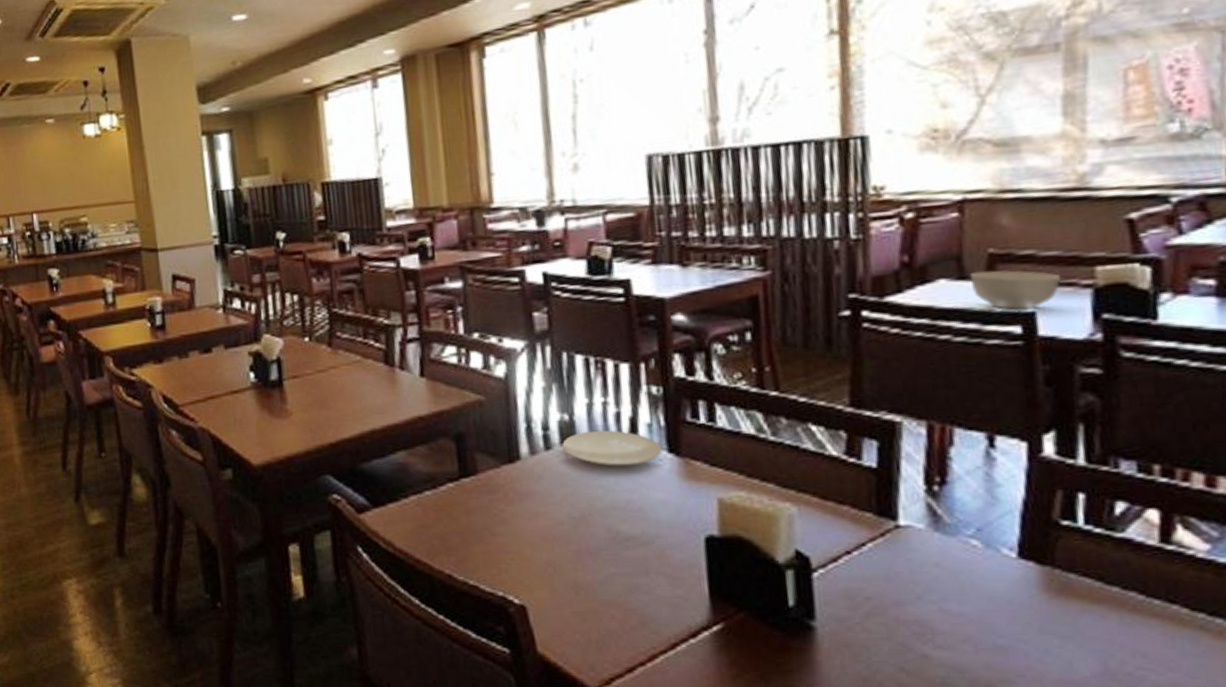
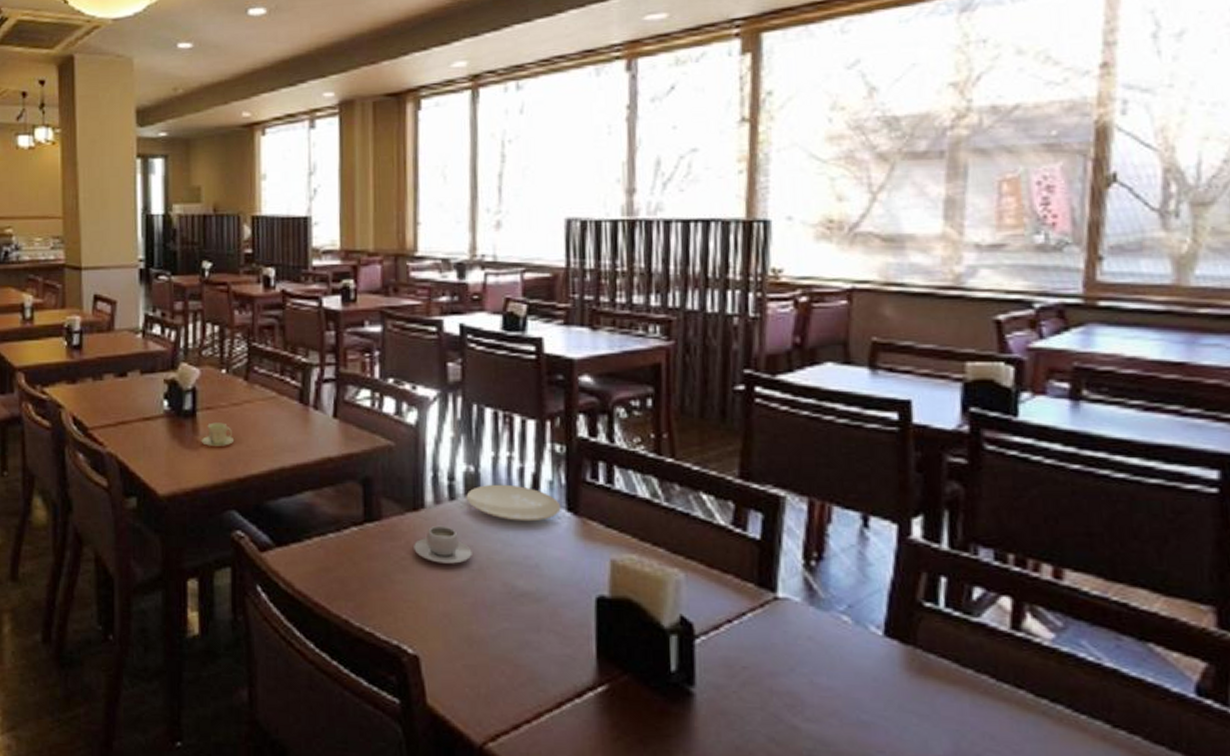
cup and saucer: none [290,390,323,414] -> present [201,422,235,446]
teacup: none [512,475,573,513] -> present [414,525,472,564]
bowl: present [969,270,1062,310] -> none [854,357,936,398]

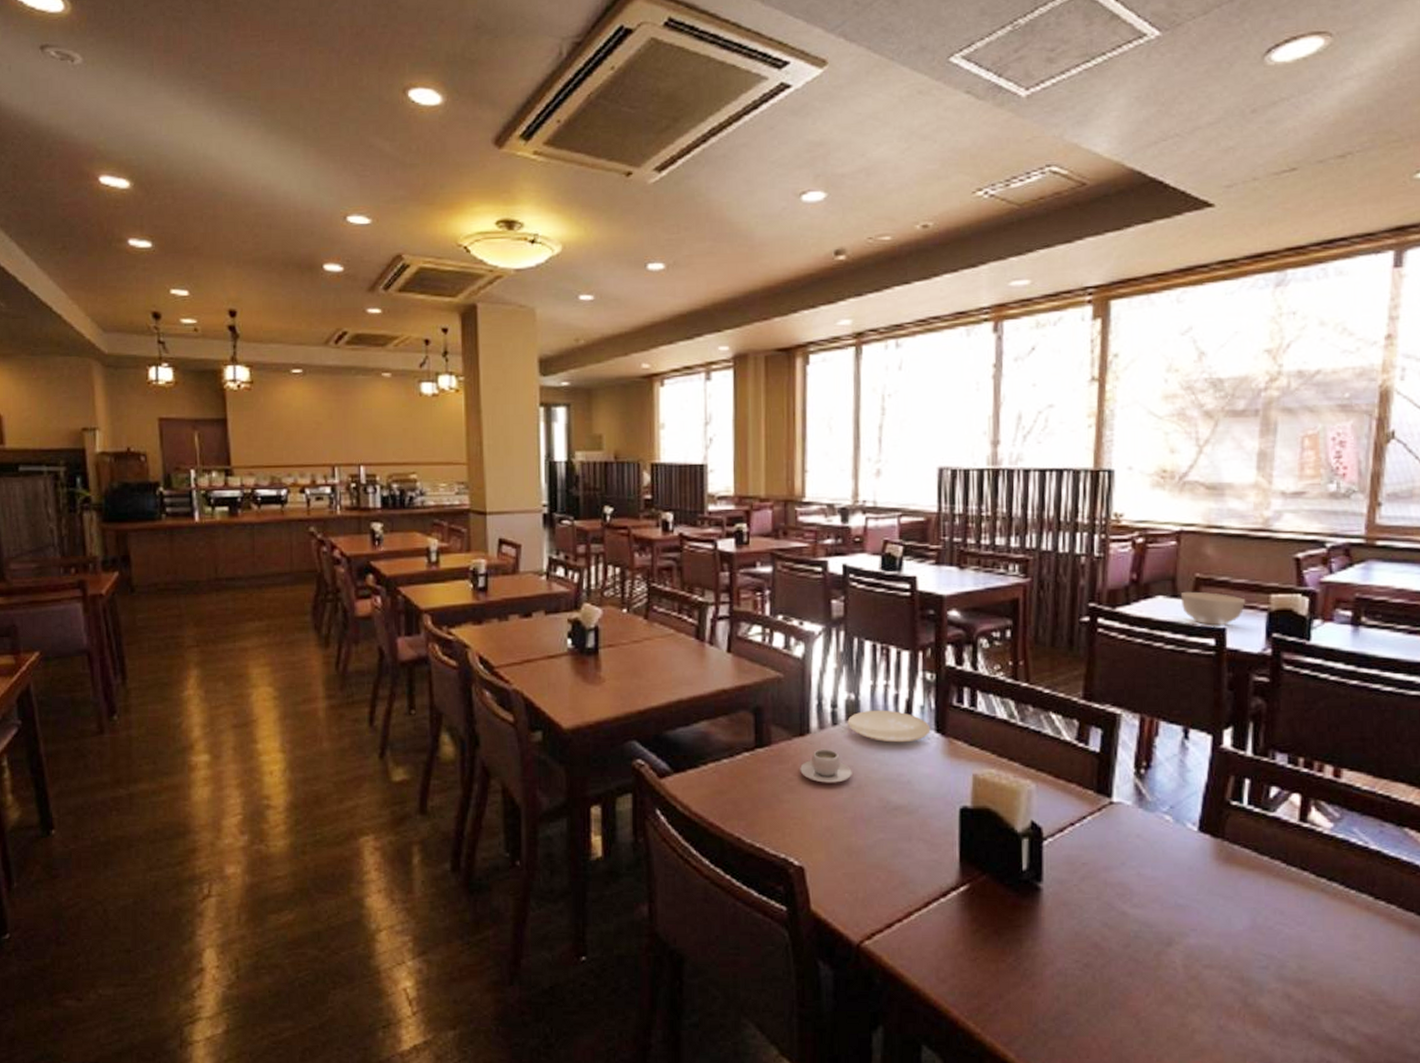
cup and saucer: present [201,422,235,446] -> none [603,659,635,681]
bowl: none [854,357,936,398] -> present [1180,591,1246,626]

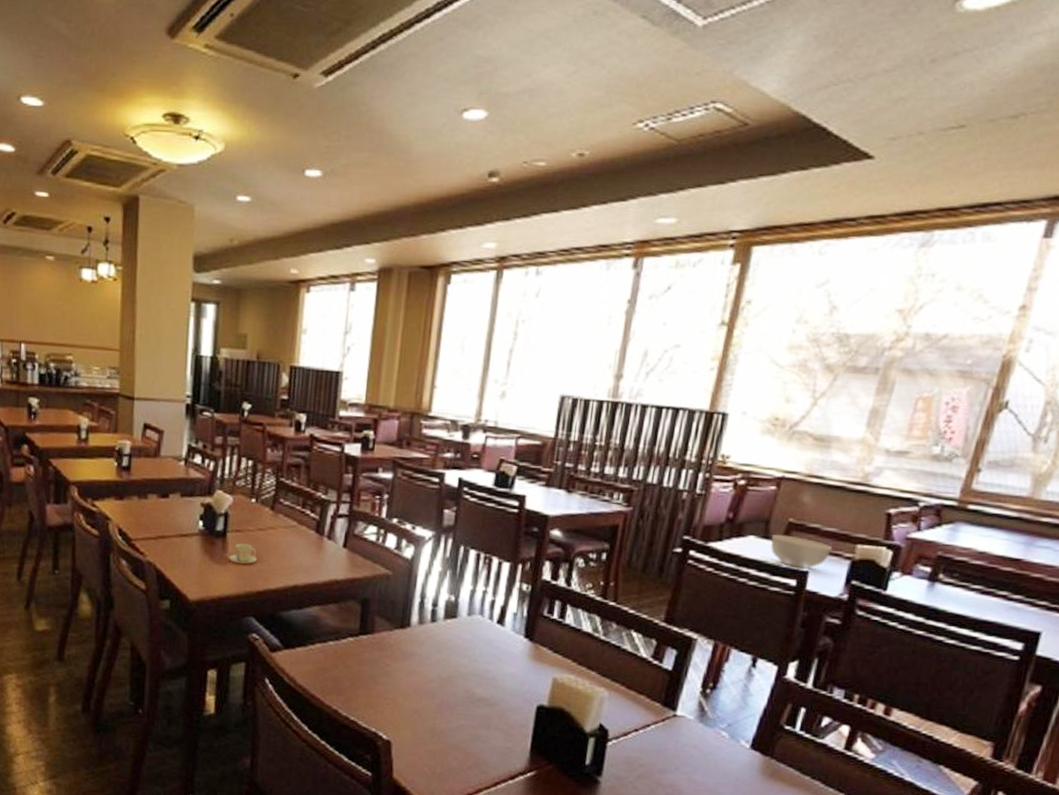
cup and saucer: none [603,659,635,681] -> present [228,543,258,564]
teacup: present [800,748,852,783] -> none [397,641,444,673]
plate: present [847,710,931,743] -> none [445,611,520,644]

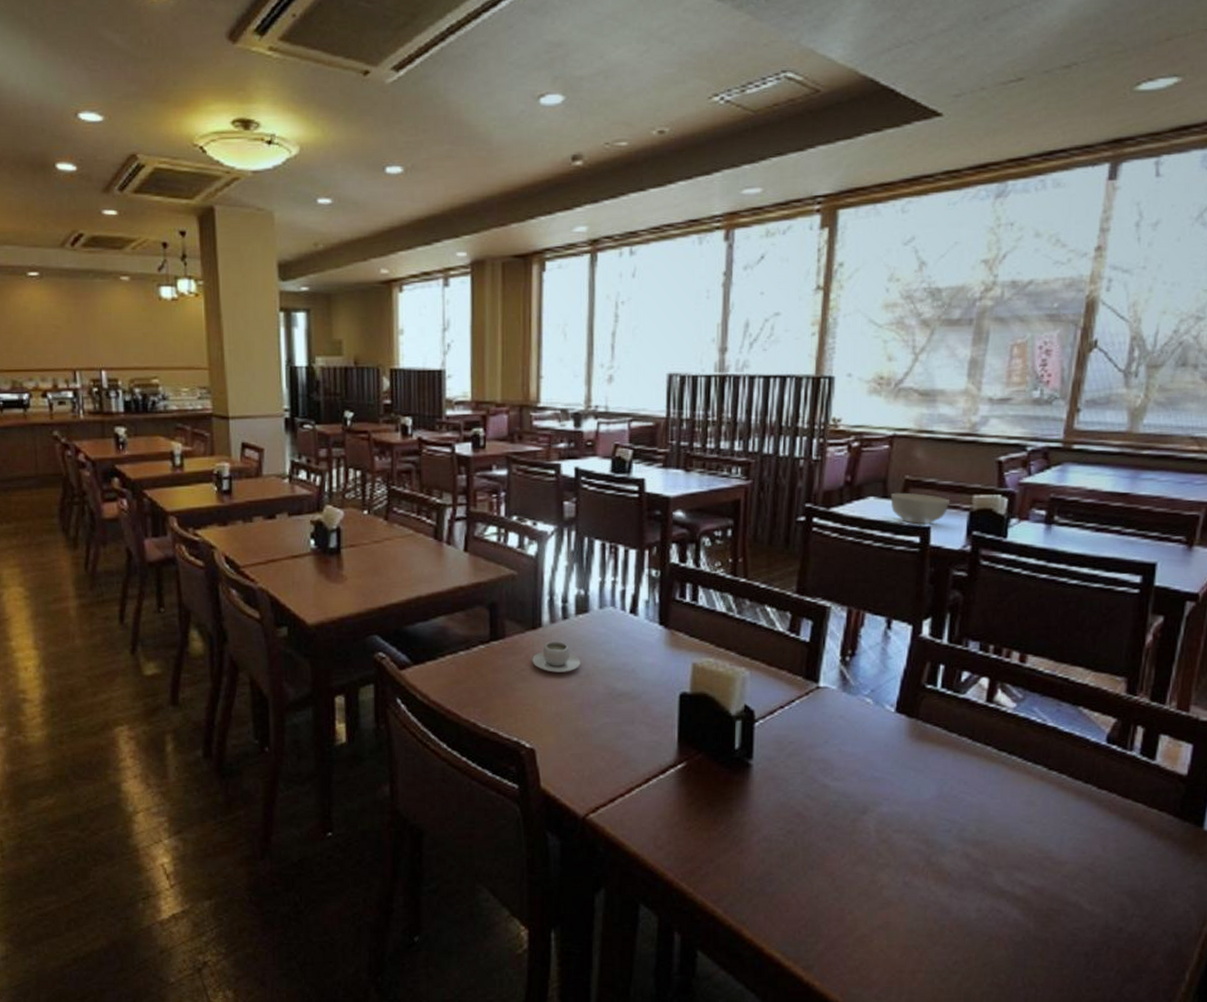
cup and saucer: present [228,543,258,564] -> none [345,558,376,579]
teacup: none [397,641,444,673] -> present [532,641,581,672]

